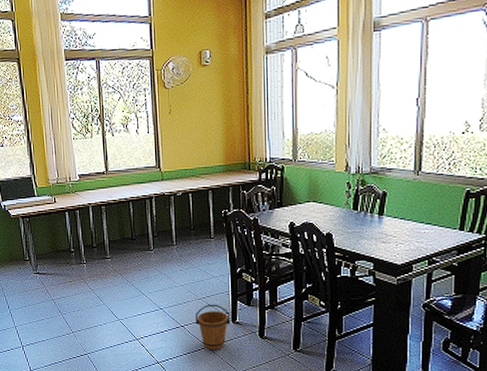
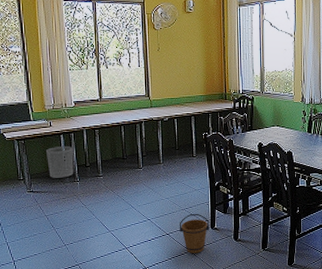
waste bin: none [51,225,80,259] -> present [46,146,74,178]

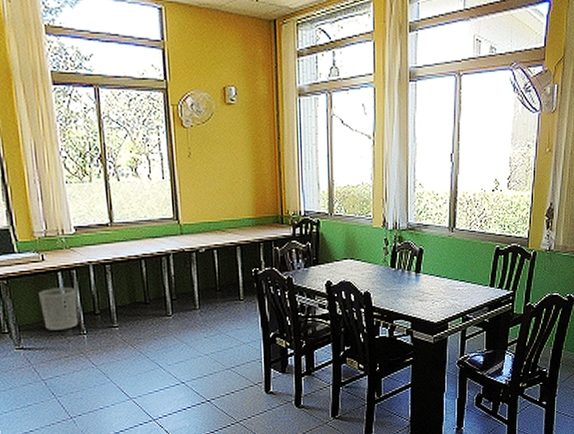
bucket: present [179,213,210,253] -> none [223,373,264,425]

